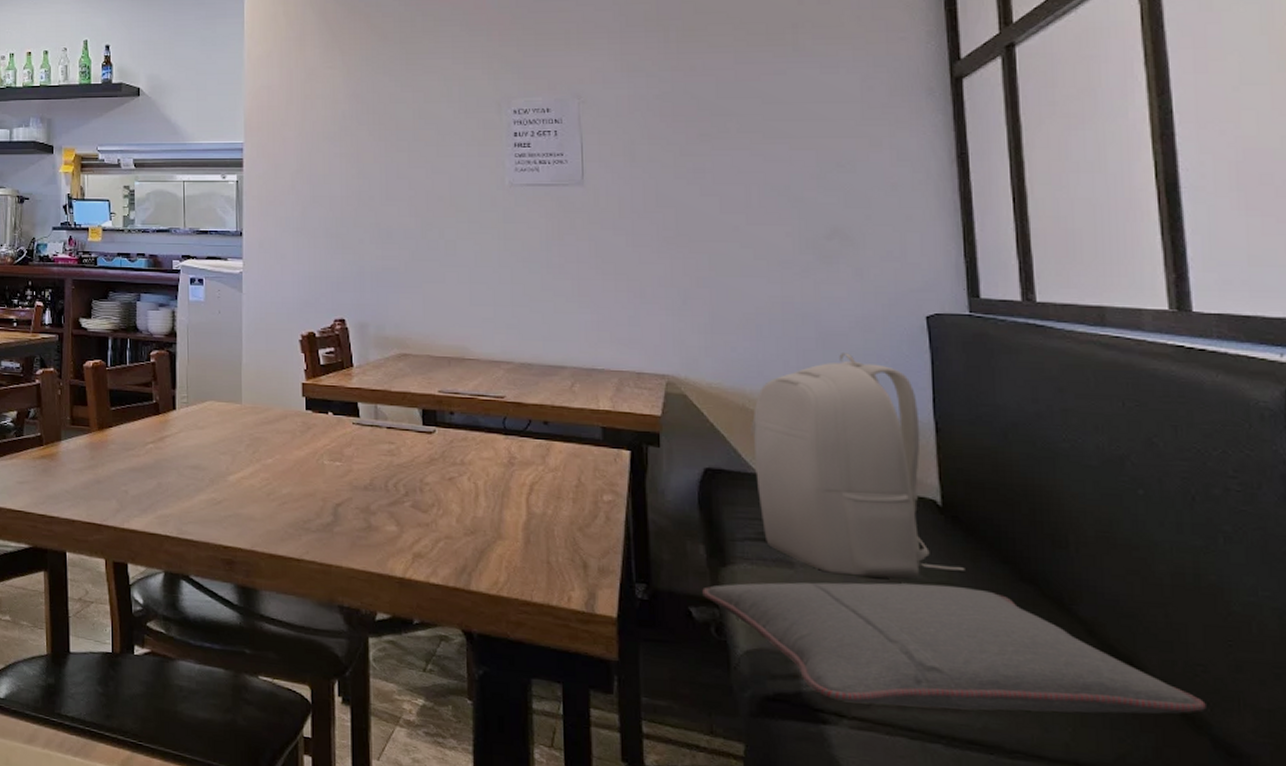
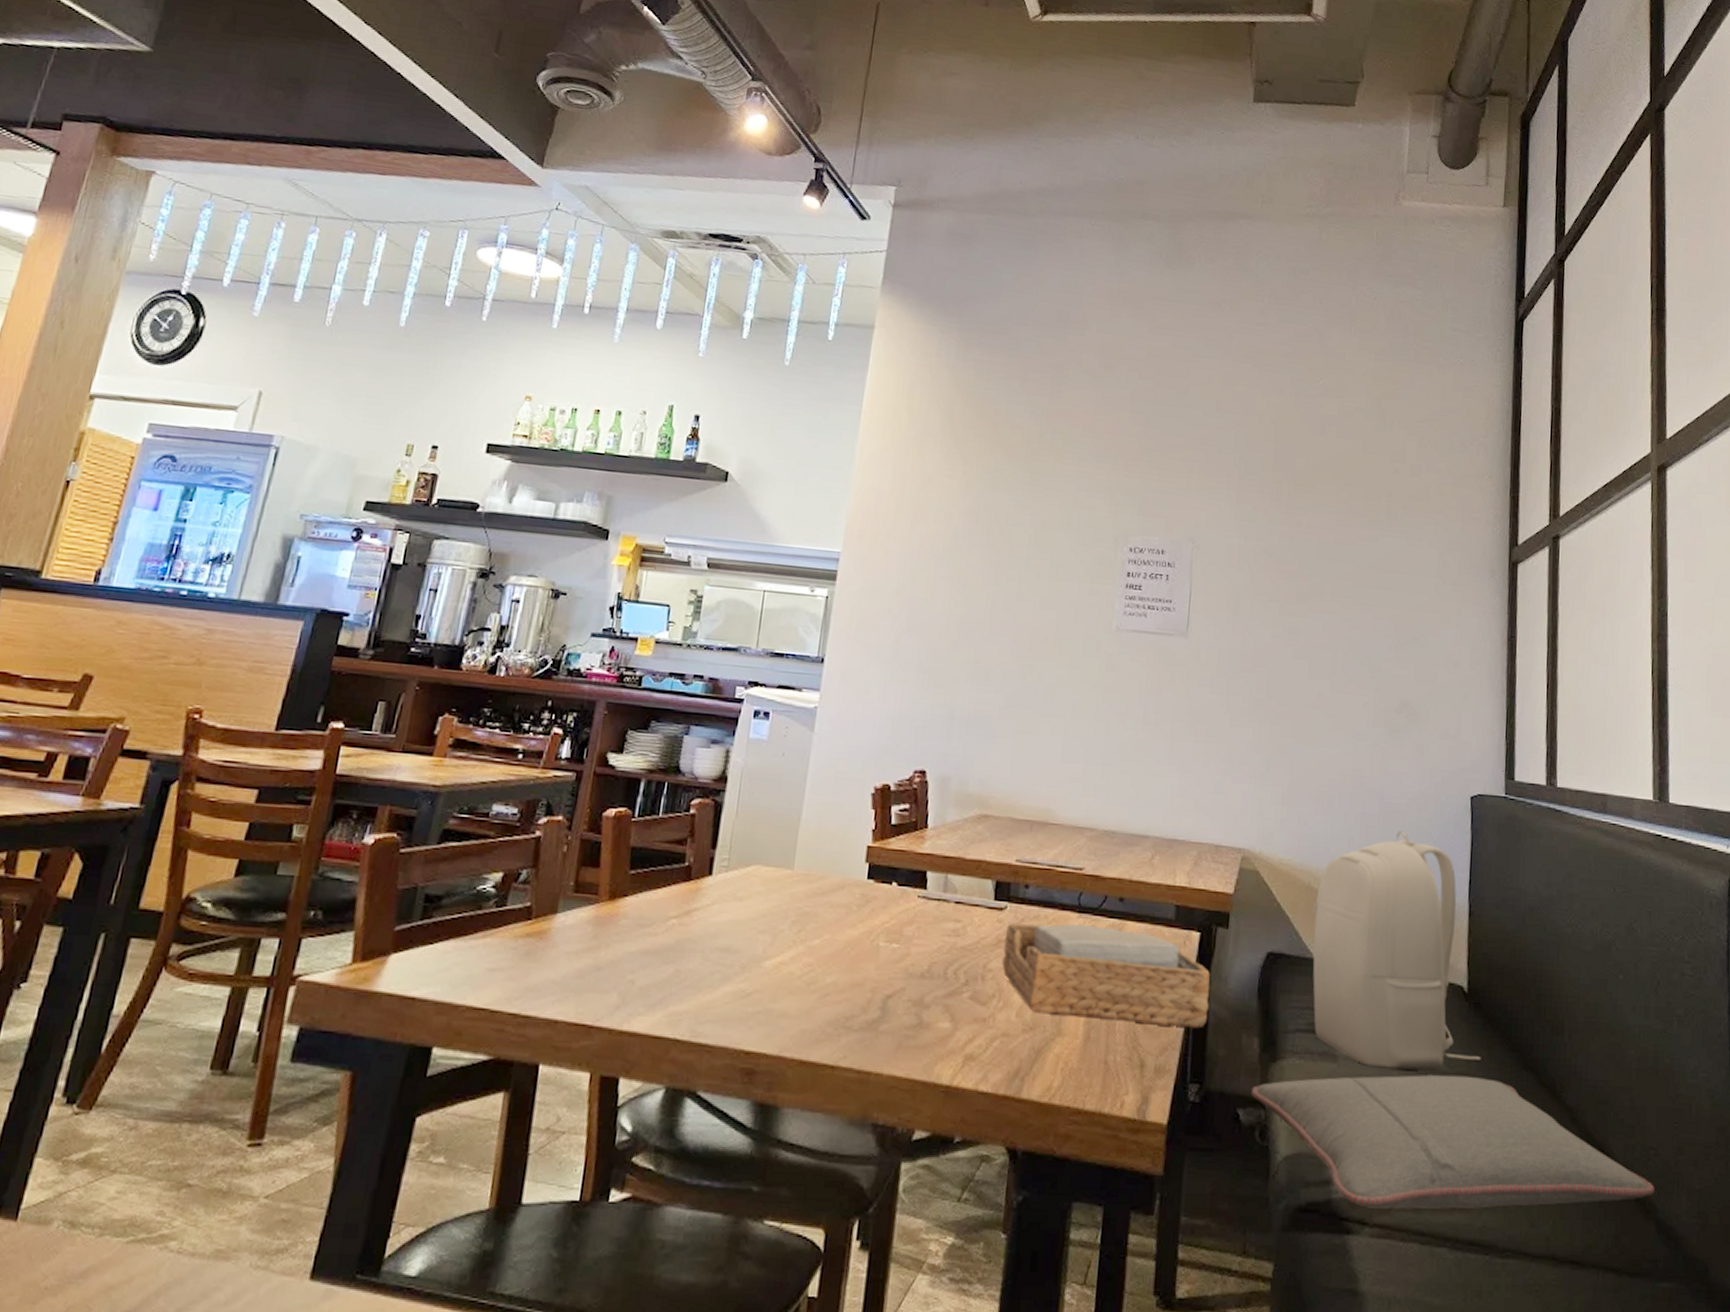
napkin holder: none [436,444,648,536] -> present [1002,923,1211,1029]

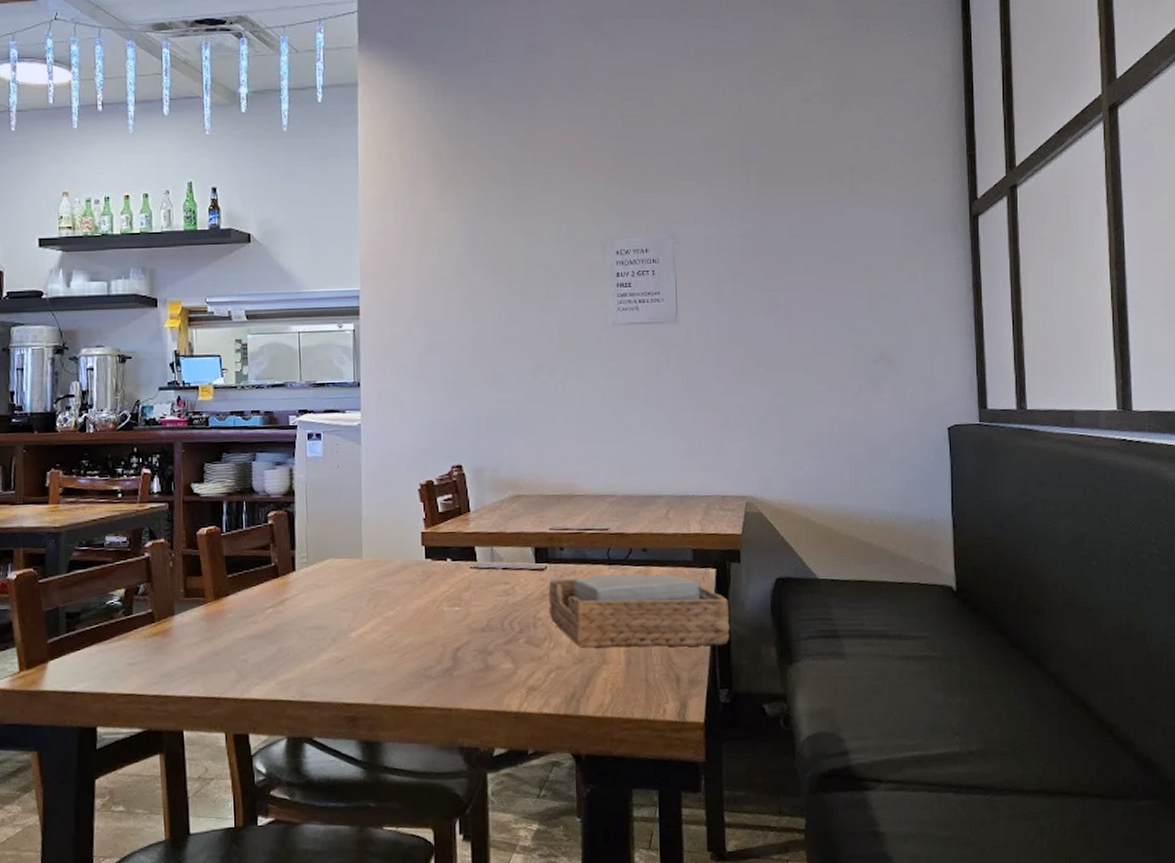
pillow: present [1251,1075,1655,1209] -> none [774,657,1132,769]
backpack: present [1313,831,1481,1071] -> none [813,464,972,660]

